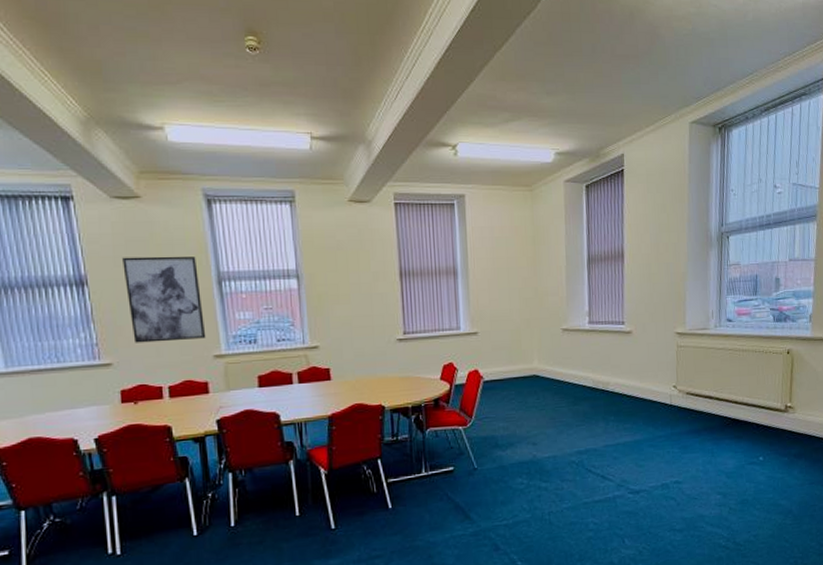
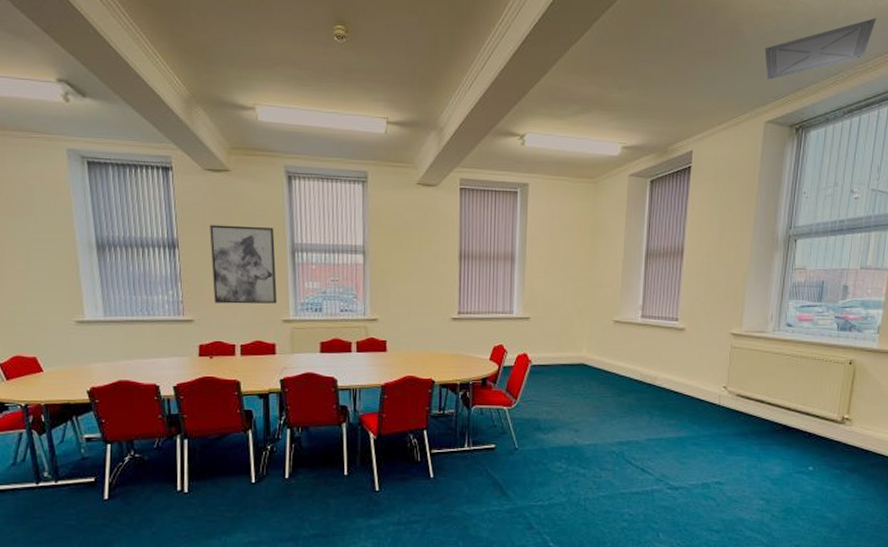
ceiling vent: none [683,18,782,81] -> present [764,17,876,80]

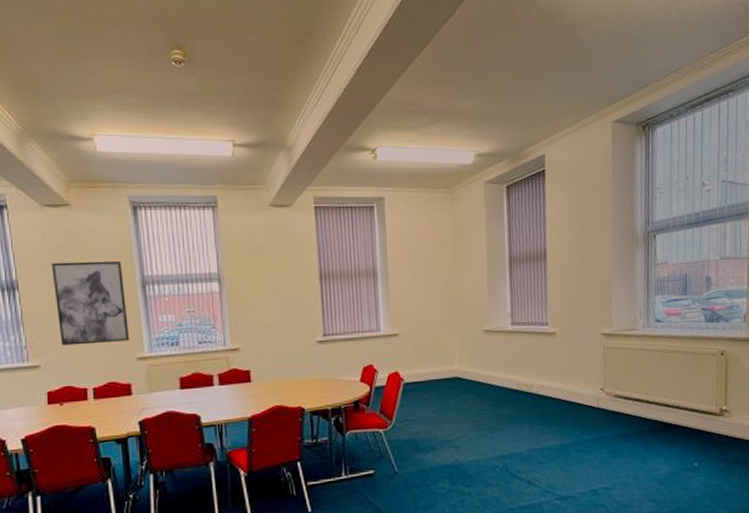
ceiling vent: present [764,17,876,80] -> none [604,16,706,81]

